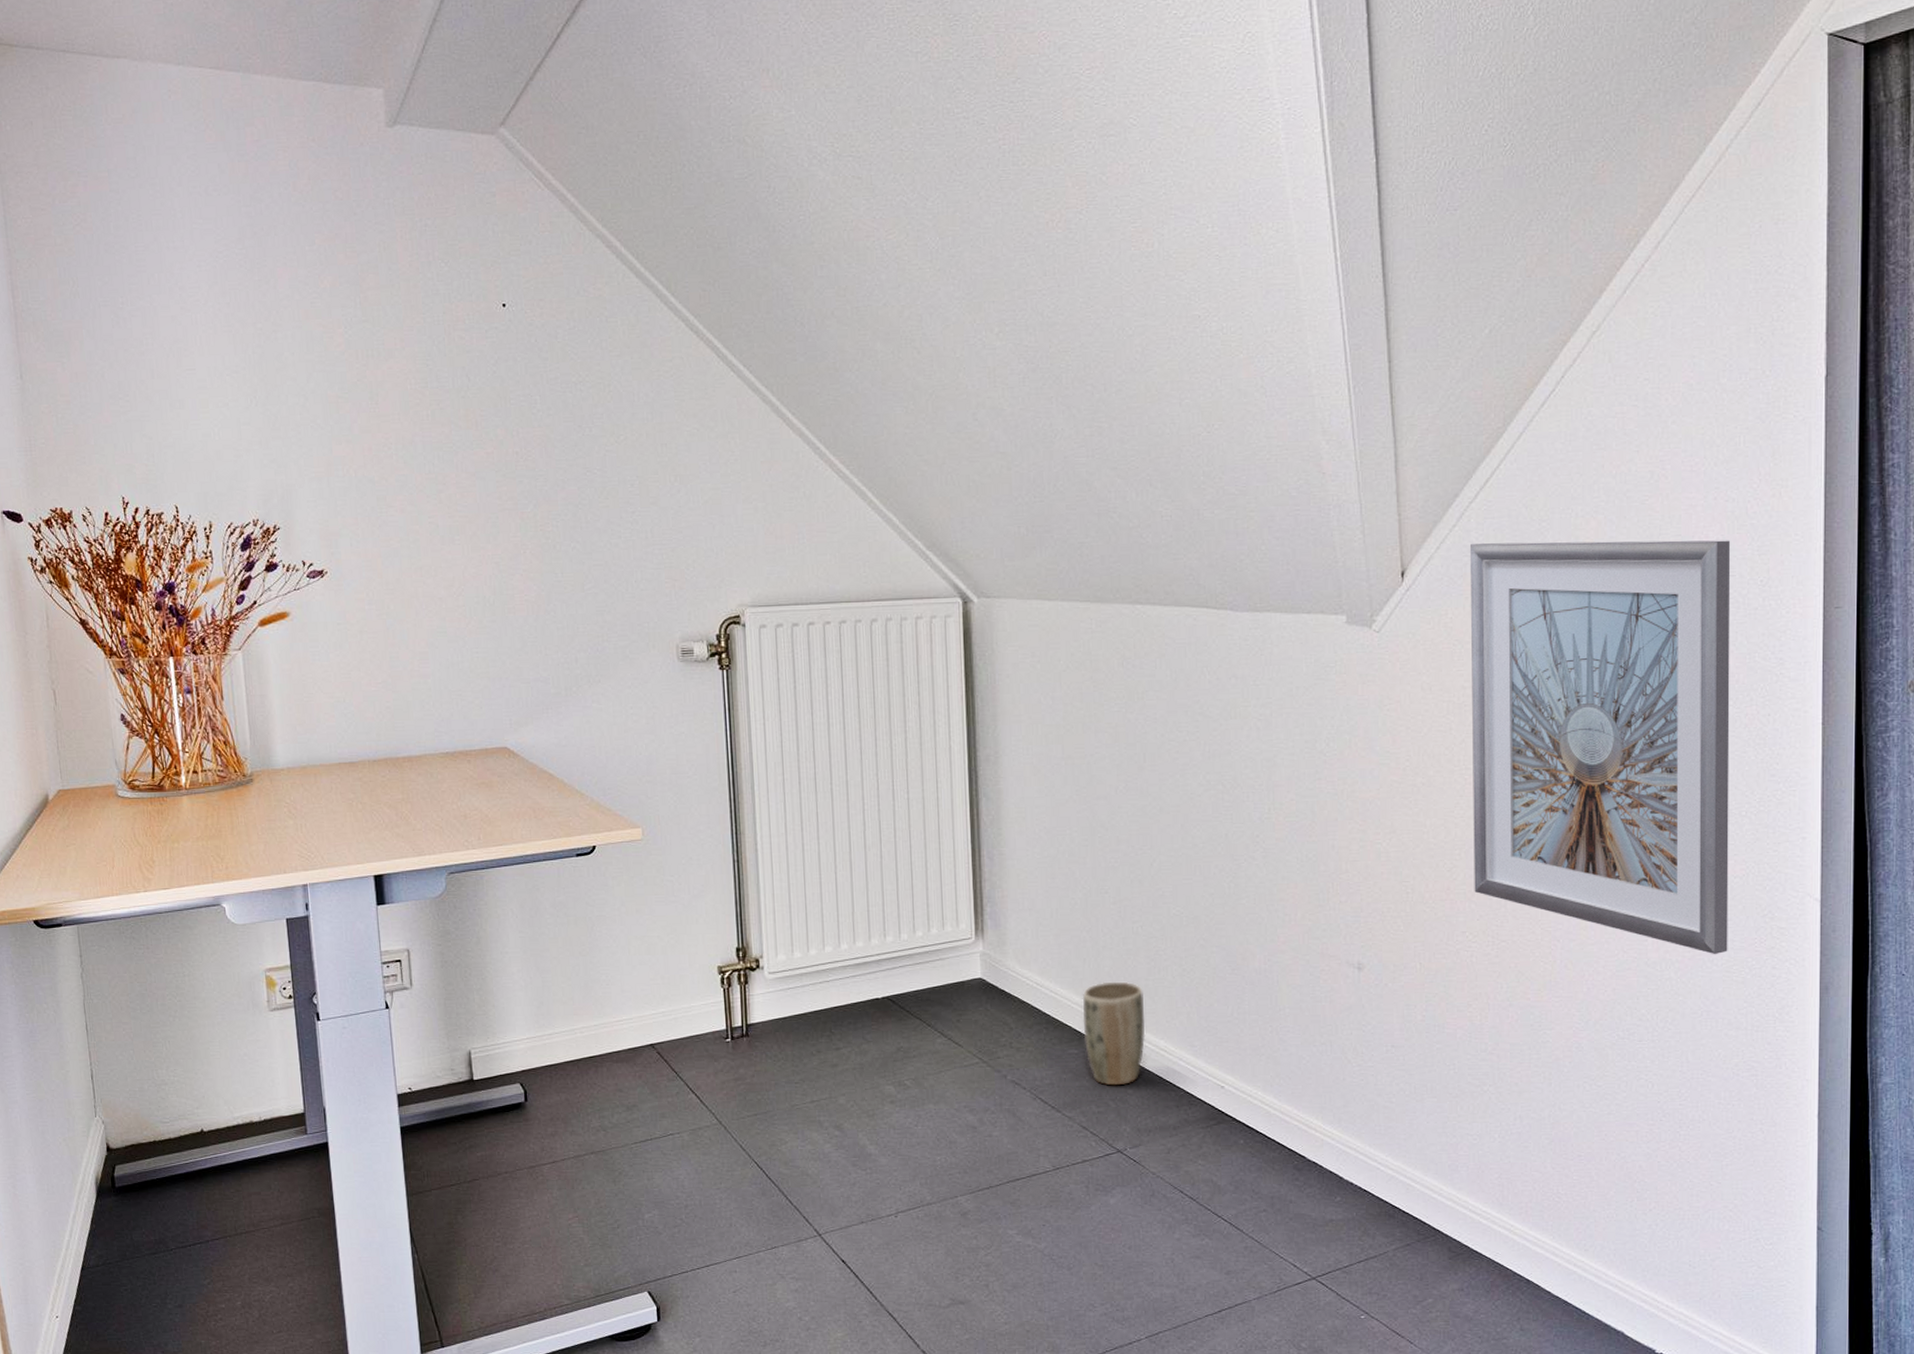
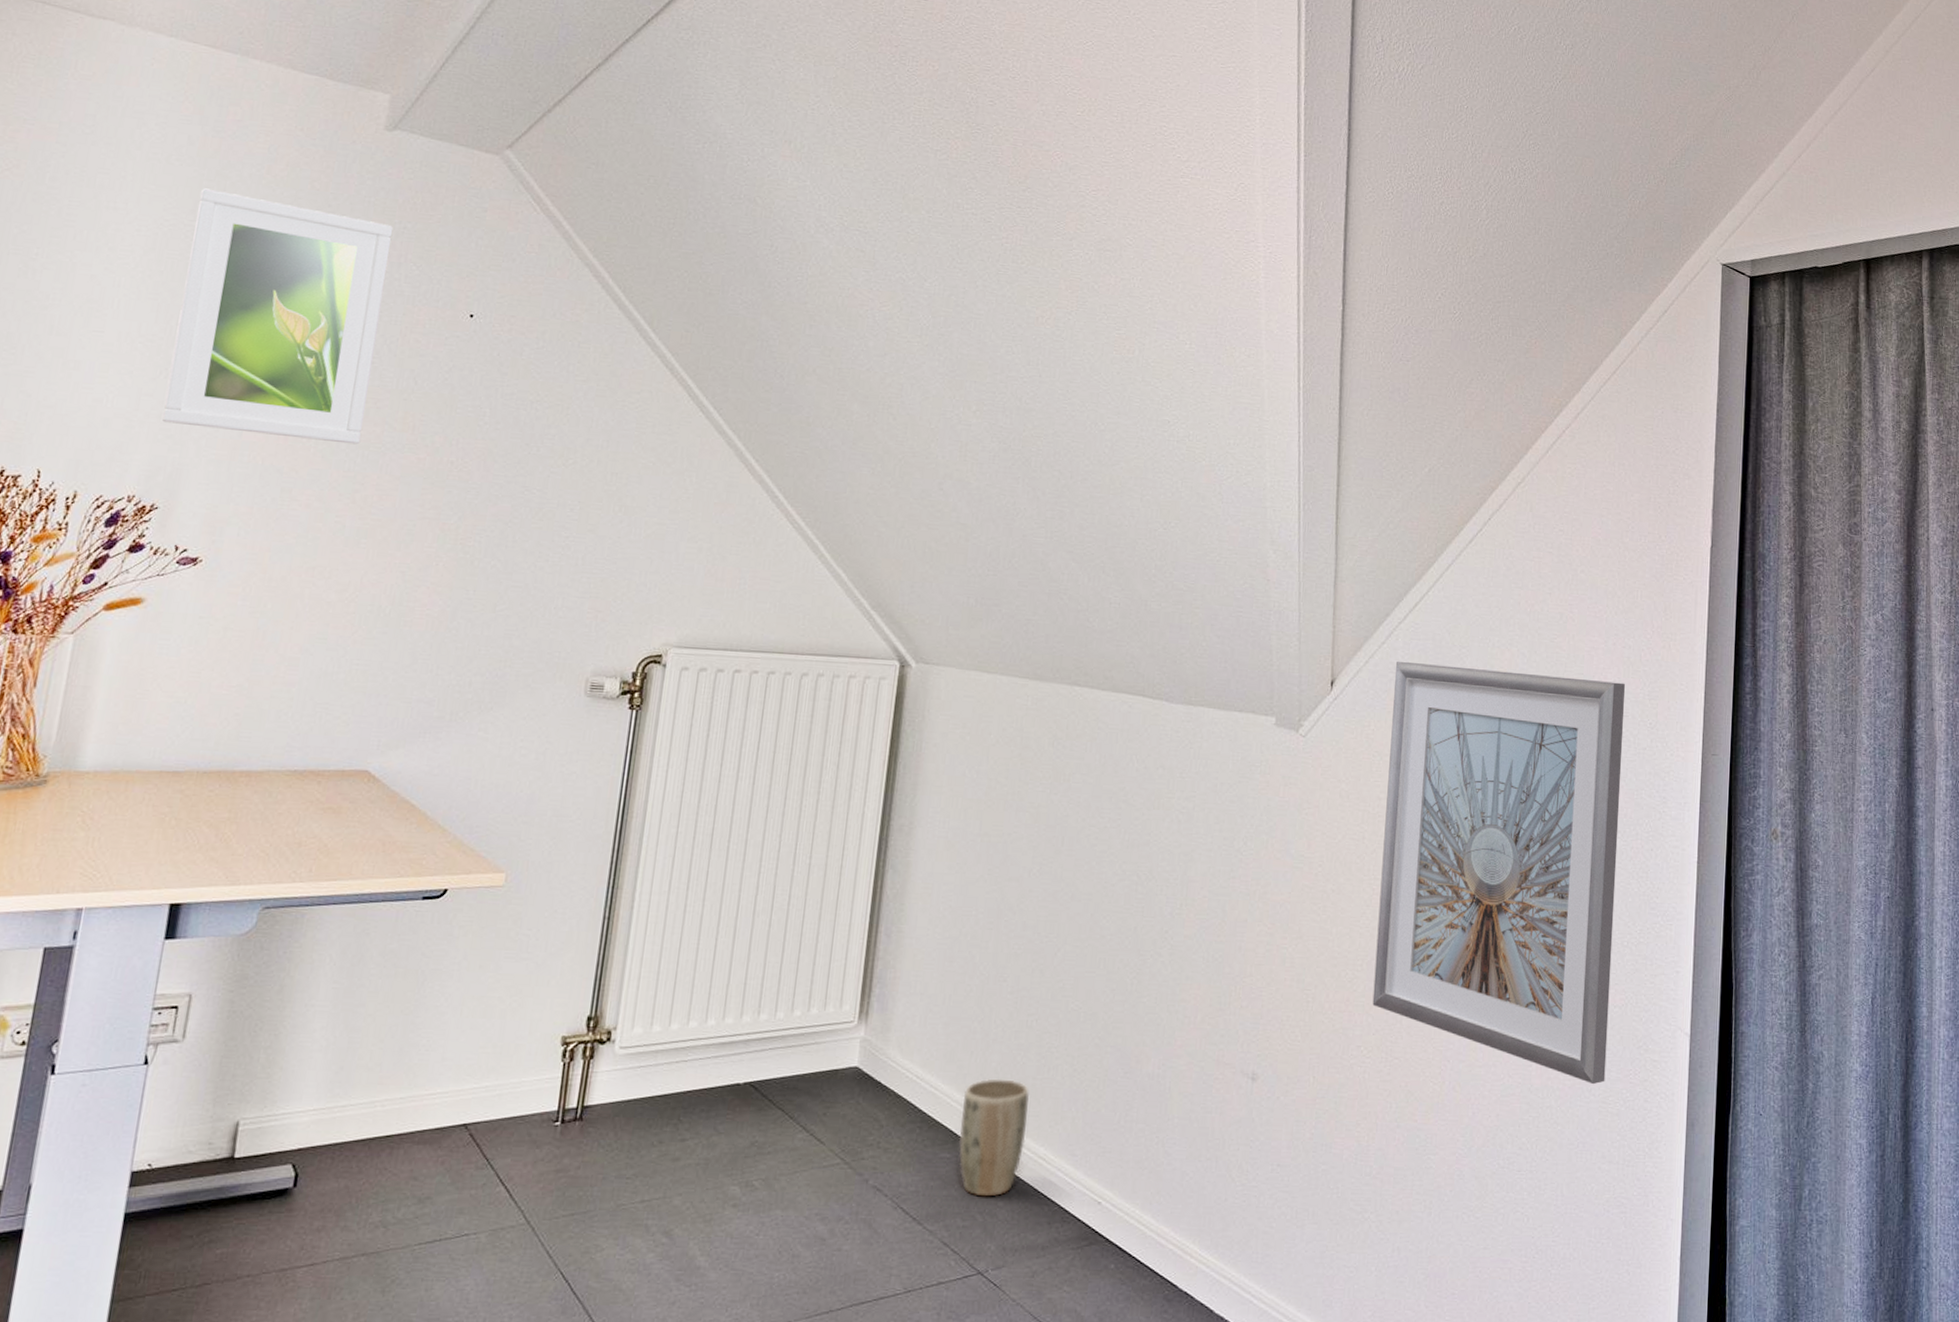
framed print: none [241,214,434,448] -> present [162,188,394,445]

